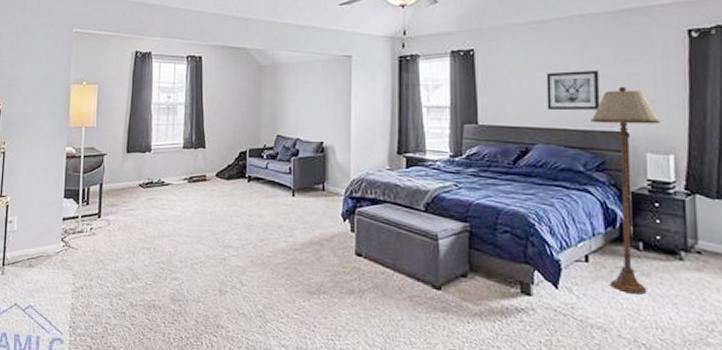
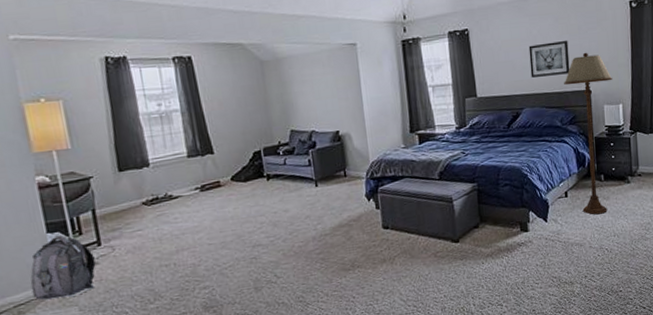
backpack: none [42,201,94,261] -> present [30,235,96,302]

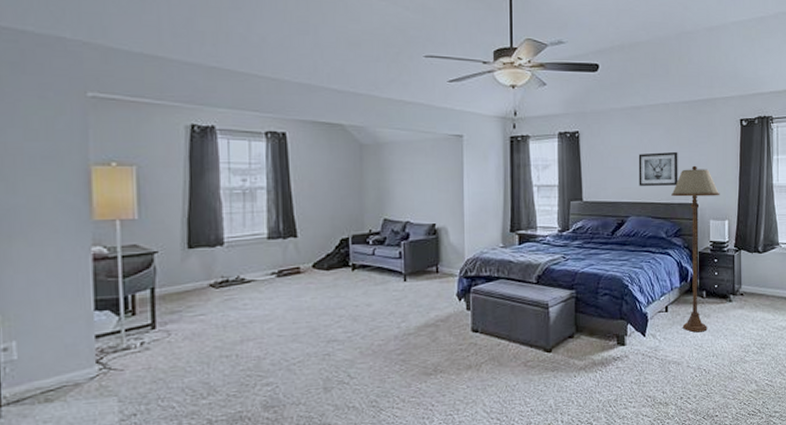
backpack: present [30,235,96,302] -> none [65,314,146,389]

